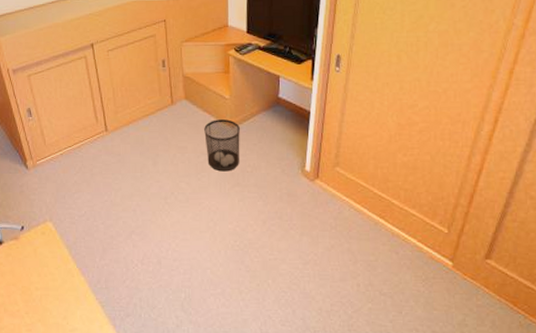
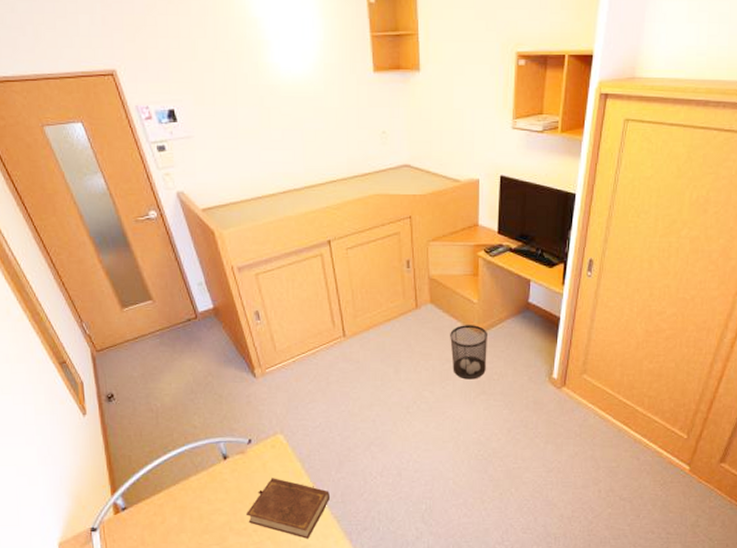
book: none [18,263,95,322] -> present [245,478,331,539]

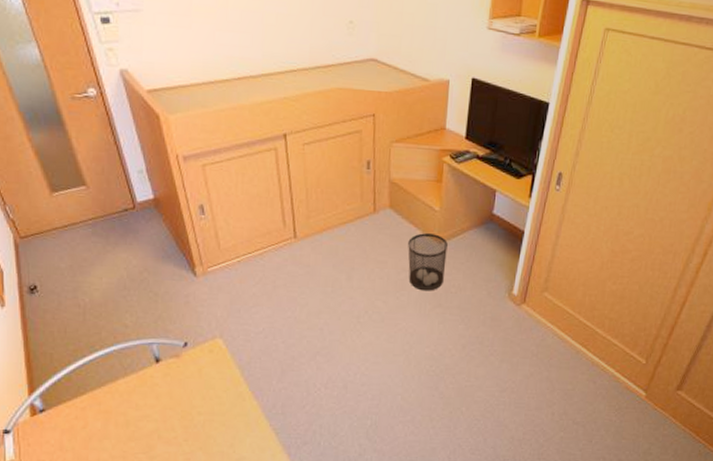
book: present [245,478,331,539] -> none [176,385,270,451]

